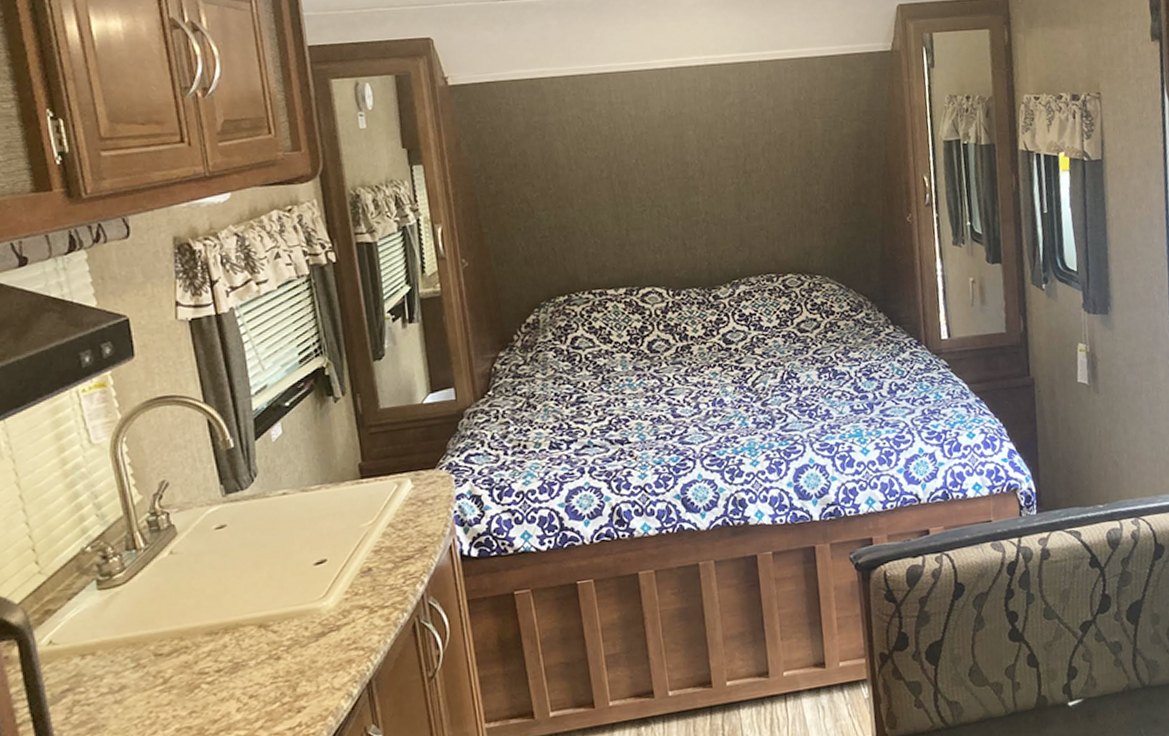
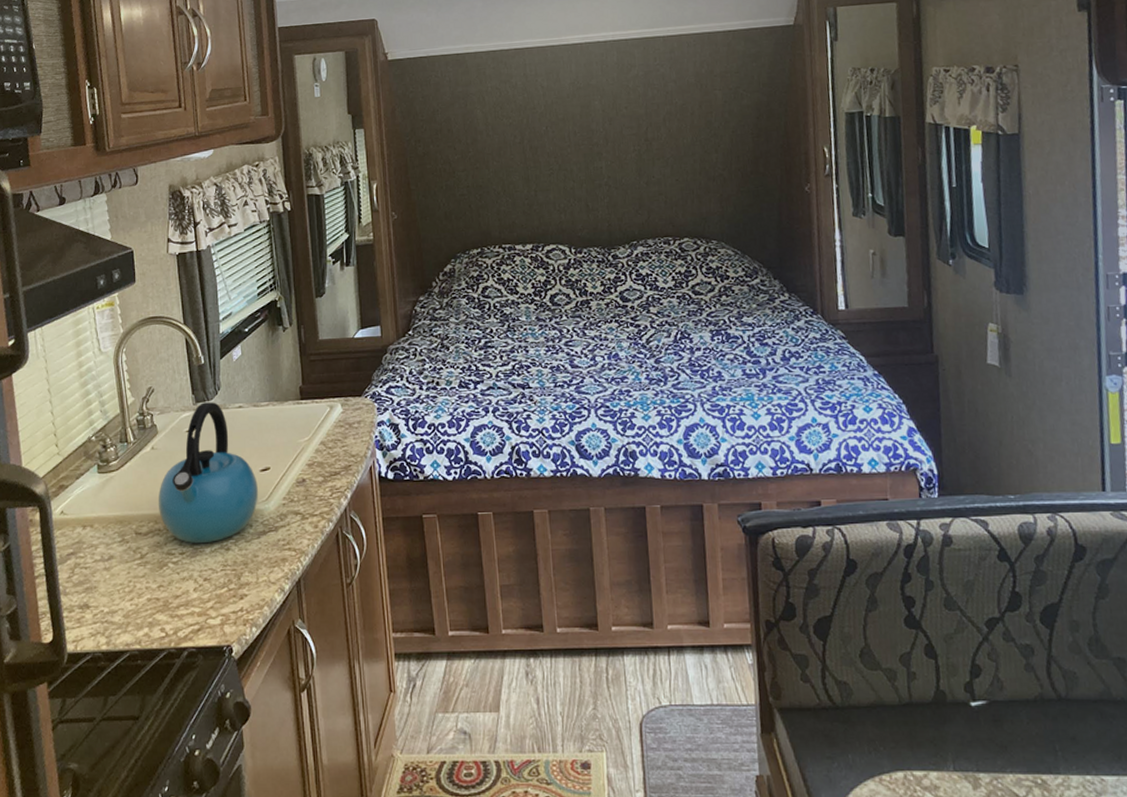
kettle: none [182,491,314,658] -> present [158,402,259,544]

